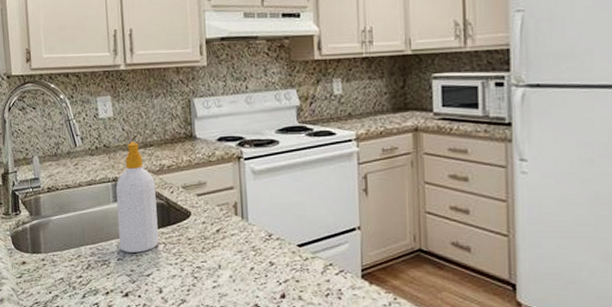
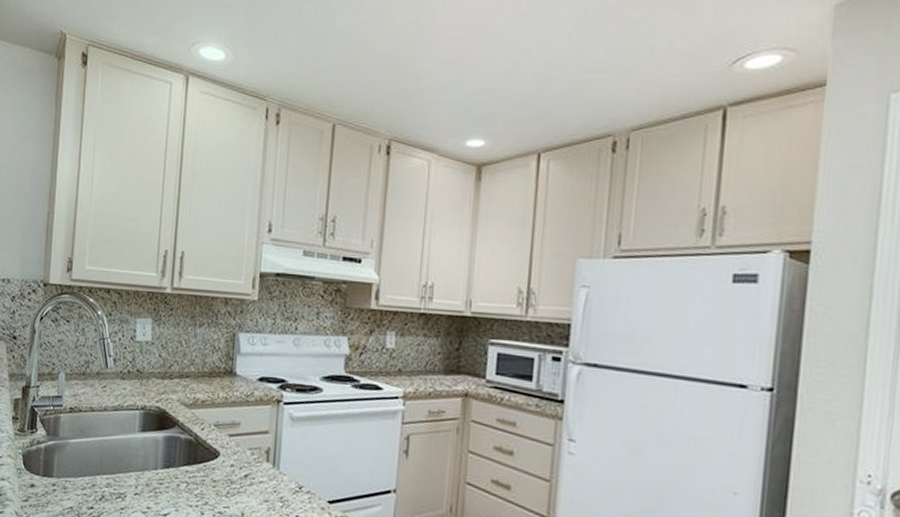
soap bottle: present [115,142,159,253] -> none [139,370,186,490]

